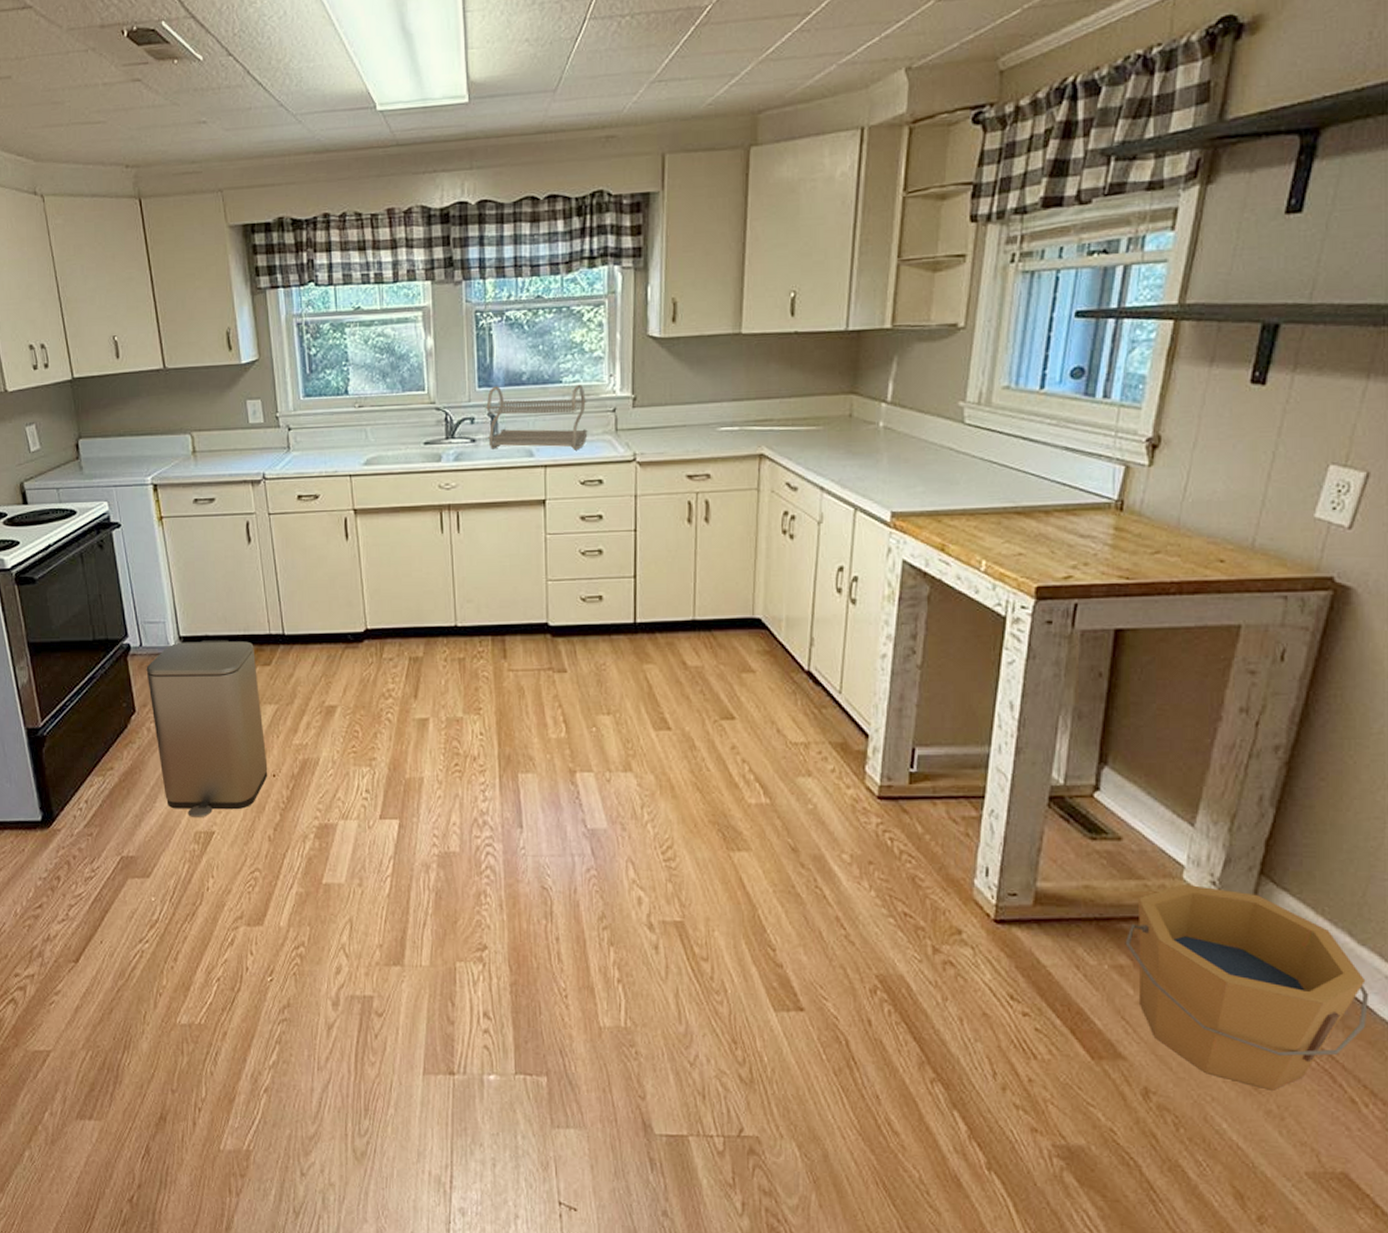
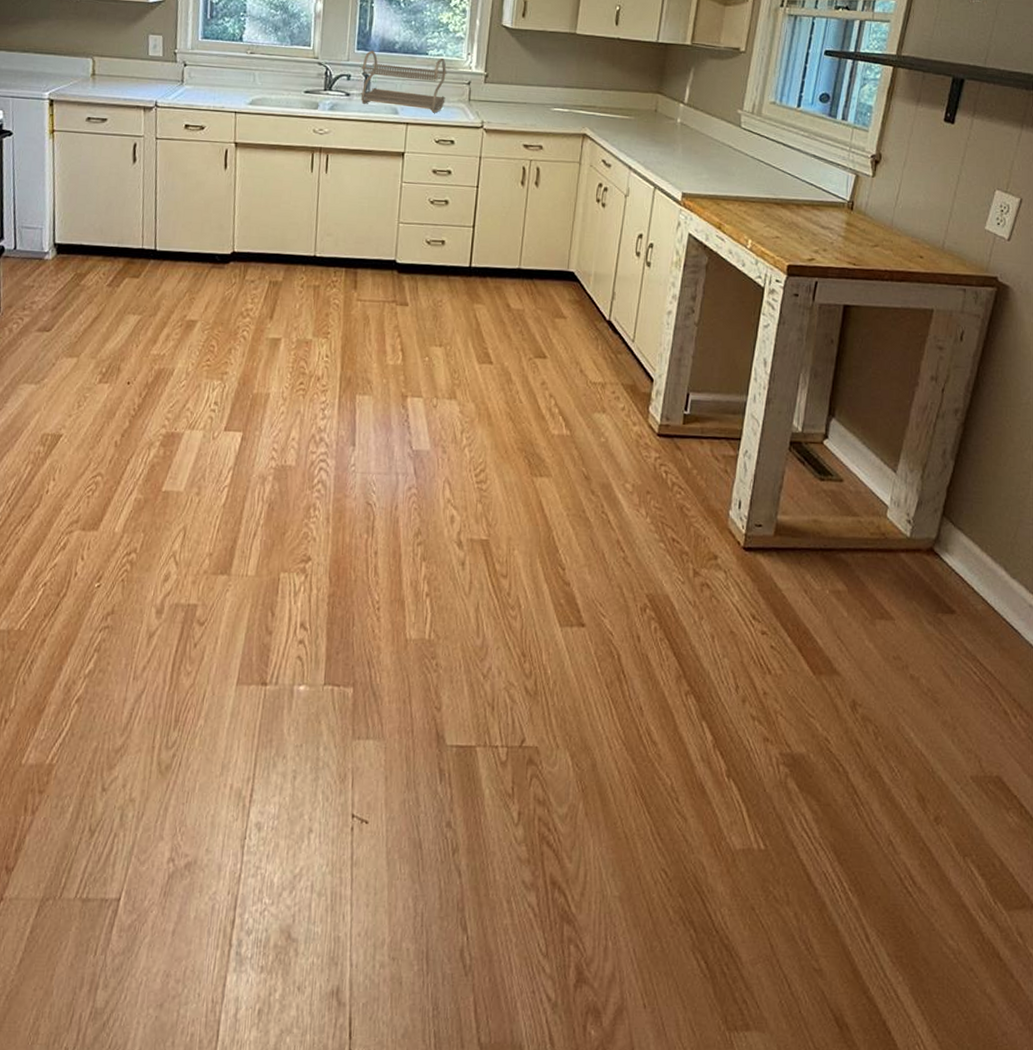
pedal bin: present [146,640,268,818] -> none [16,248,126,421]
bucket: present [1125,883,1370,1091] -> none [842,521,1018,703]

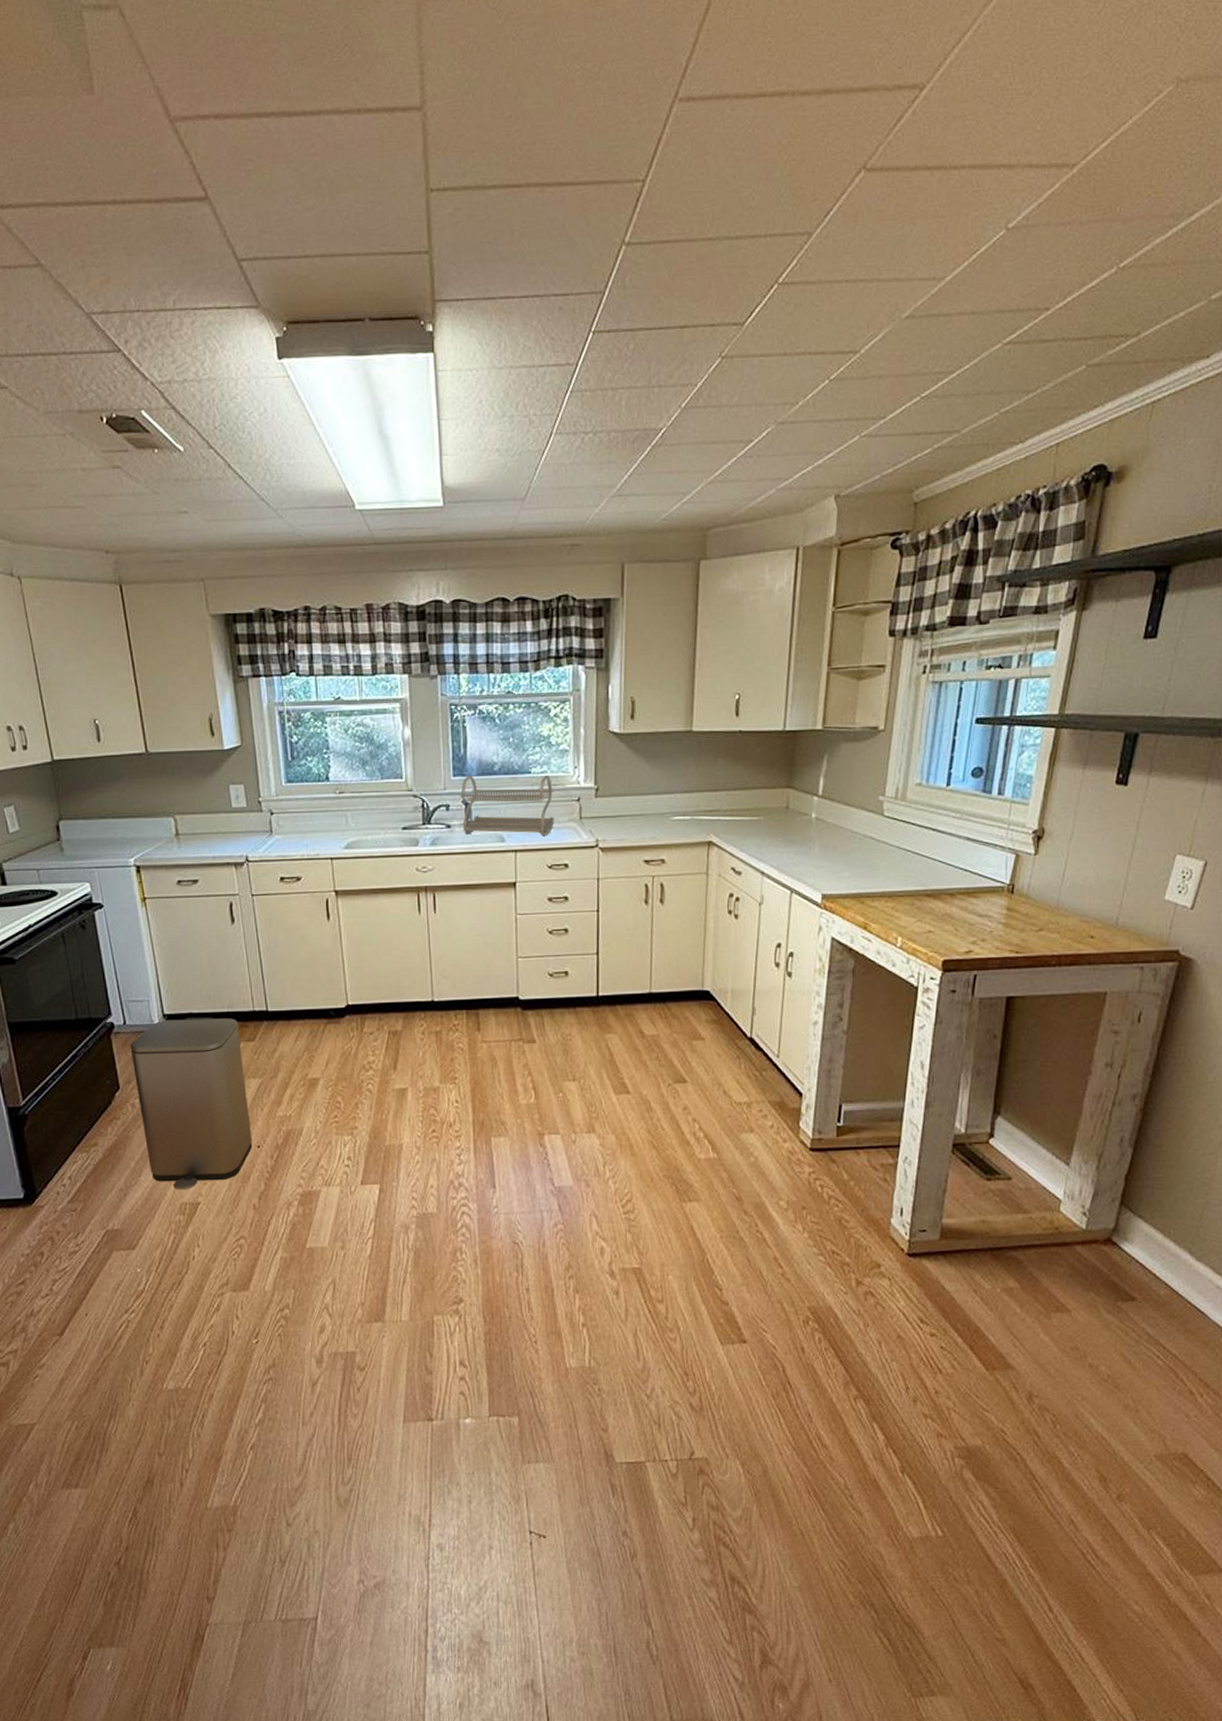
pedal bin: none [16,248,126,421] -> present [130,1017,253,1190]

